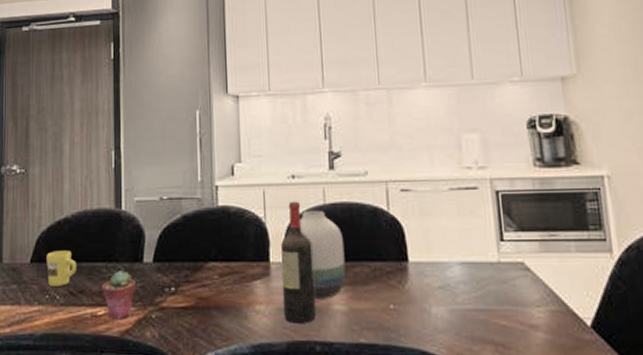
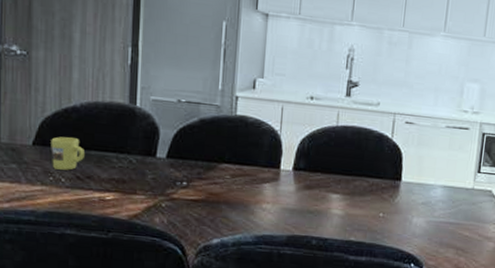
potted succulent: present [102,271,136,319] -> none [111,162,147,205]
wine bottle: present [281,201,316,323] -> none [288,119,321,222]
vase: present [300,210,346,298] -> none [312,129,350,204]

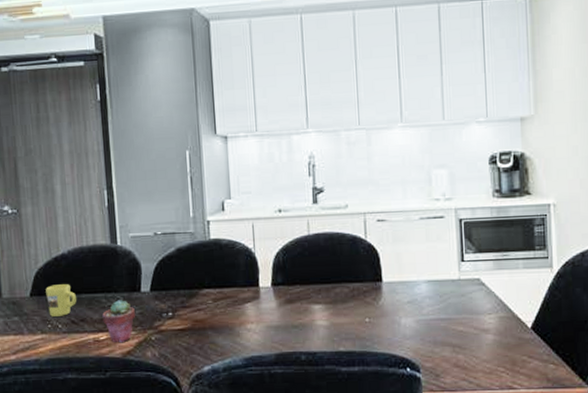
potted succulent: none [111,162,147,205] -> present [102,300,135,342]

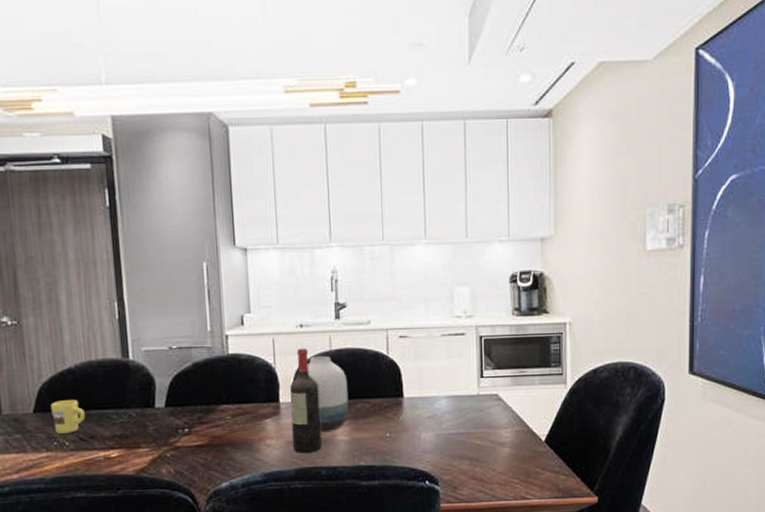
potted succulent: present [102,300,135,342] -> none [113,416,149,460]
wine bottle: none [269,233,301,338] -> present [290,348,322,453]
vase: none [287,240,328,316] -> present [308,355,349,432]

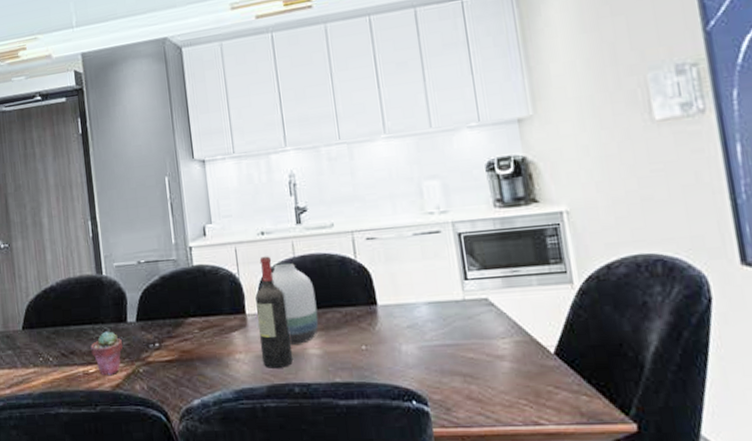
mug: present [50,400,85,434] -> none [36,316,66,350]
potted succulent: none [113,416,149,460] -> present [91,331,123,375]

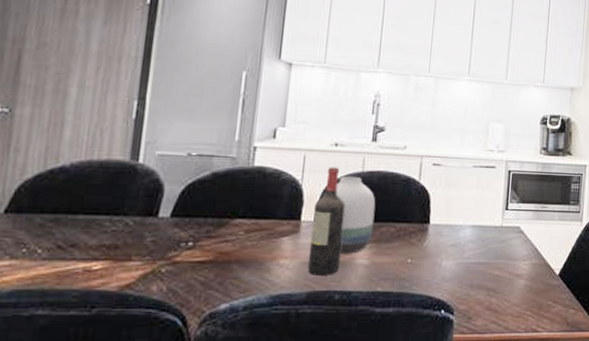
potted succulent: present [91,331,123,375] -> none [100,224,146,273]

